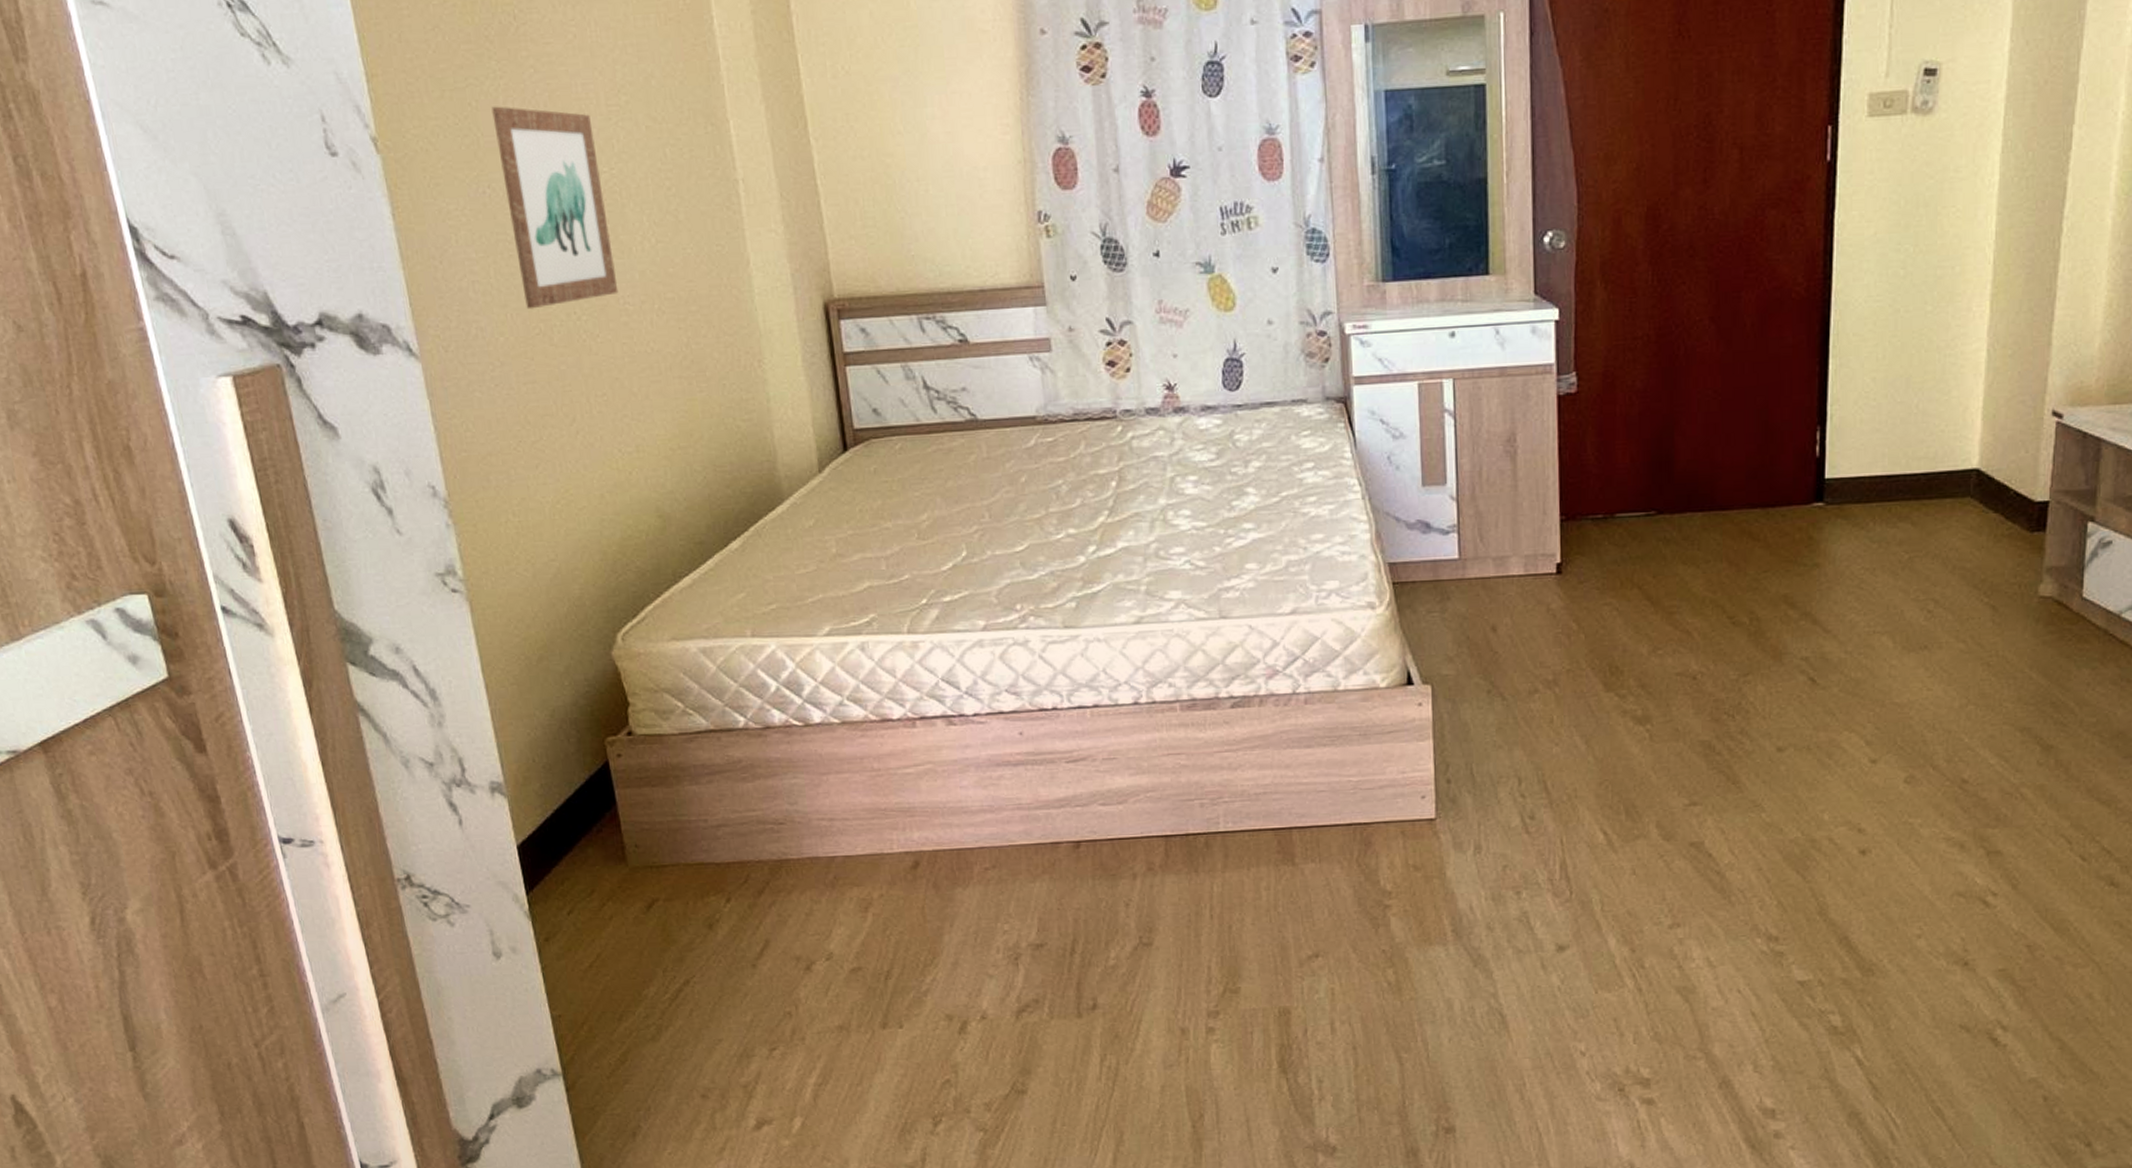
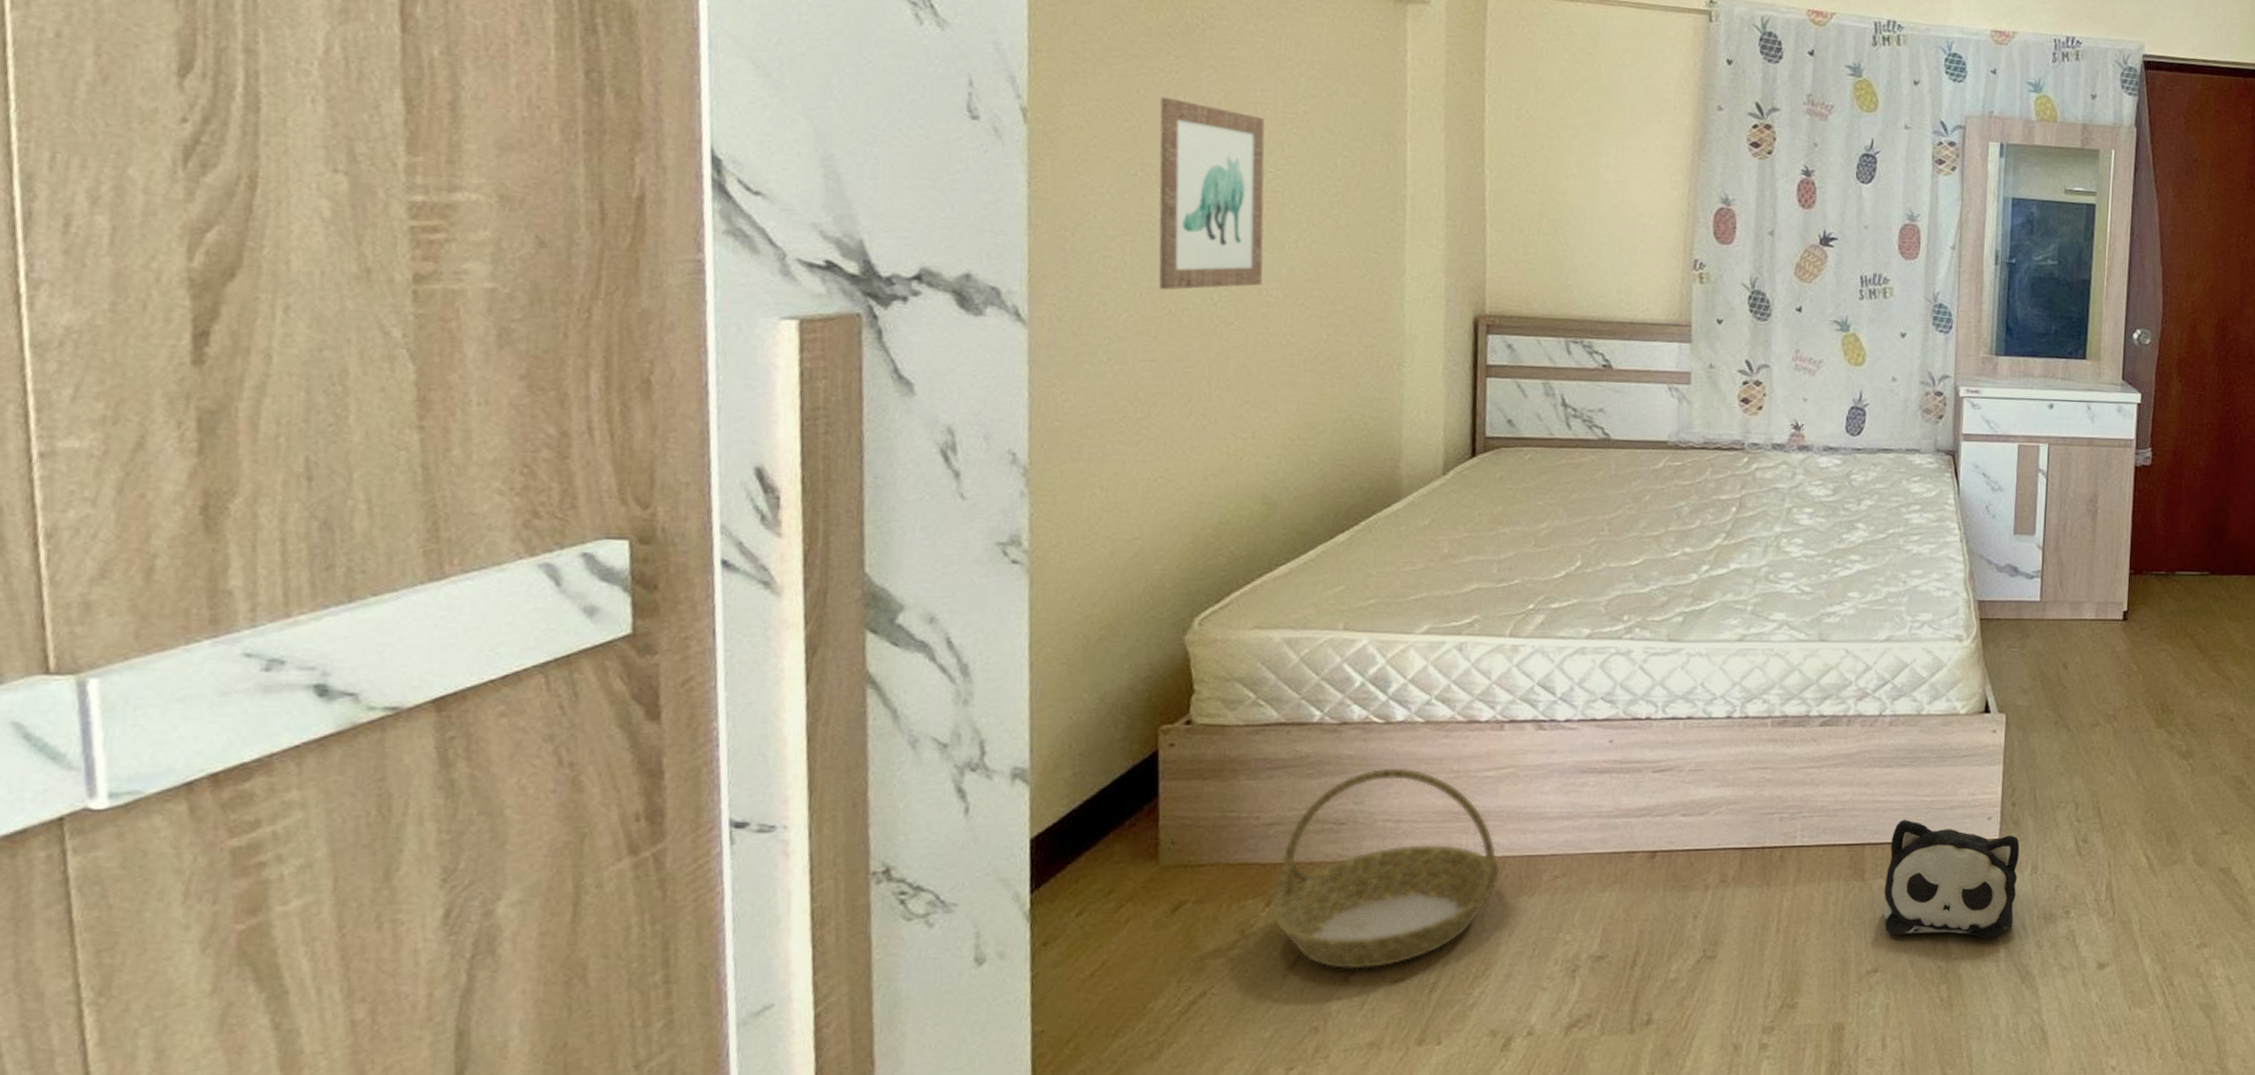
basket: none [731,768,934,959] -> present [1273,767,1501,970]
plush toy: none [1317,801,1460,923] -> present [1884,819,2020,939]

